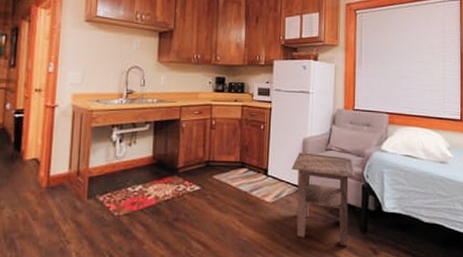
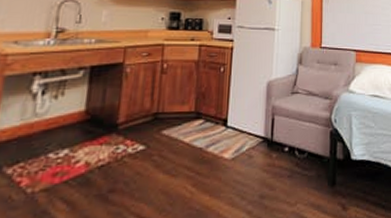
side table: present [291,152,356,247] -> none [254,97,323,205]

